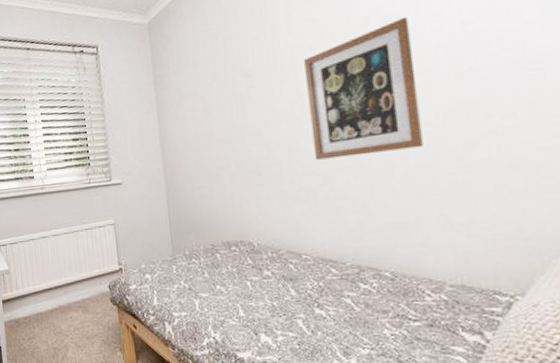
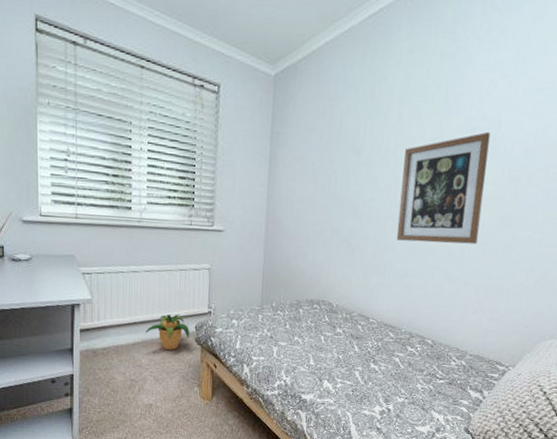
potted plant: none [60,275,104,313] -> present [145,314,189,350]

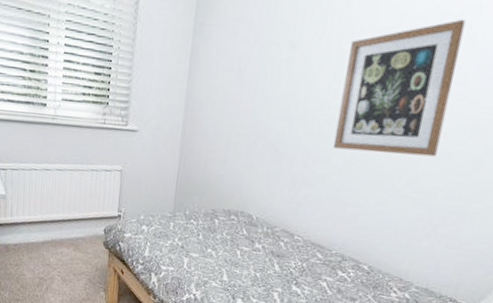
potted plant: present [145,314,189,350] -> none [54,214,98,251]

